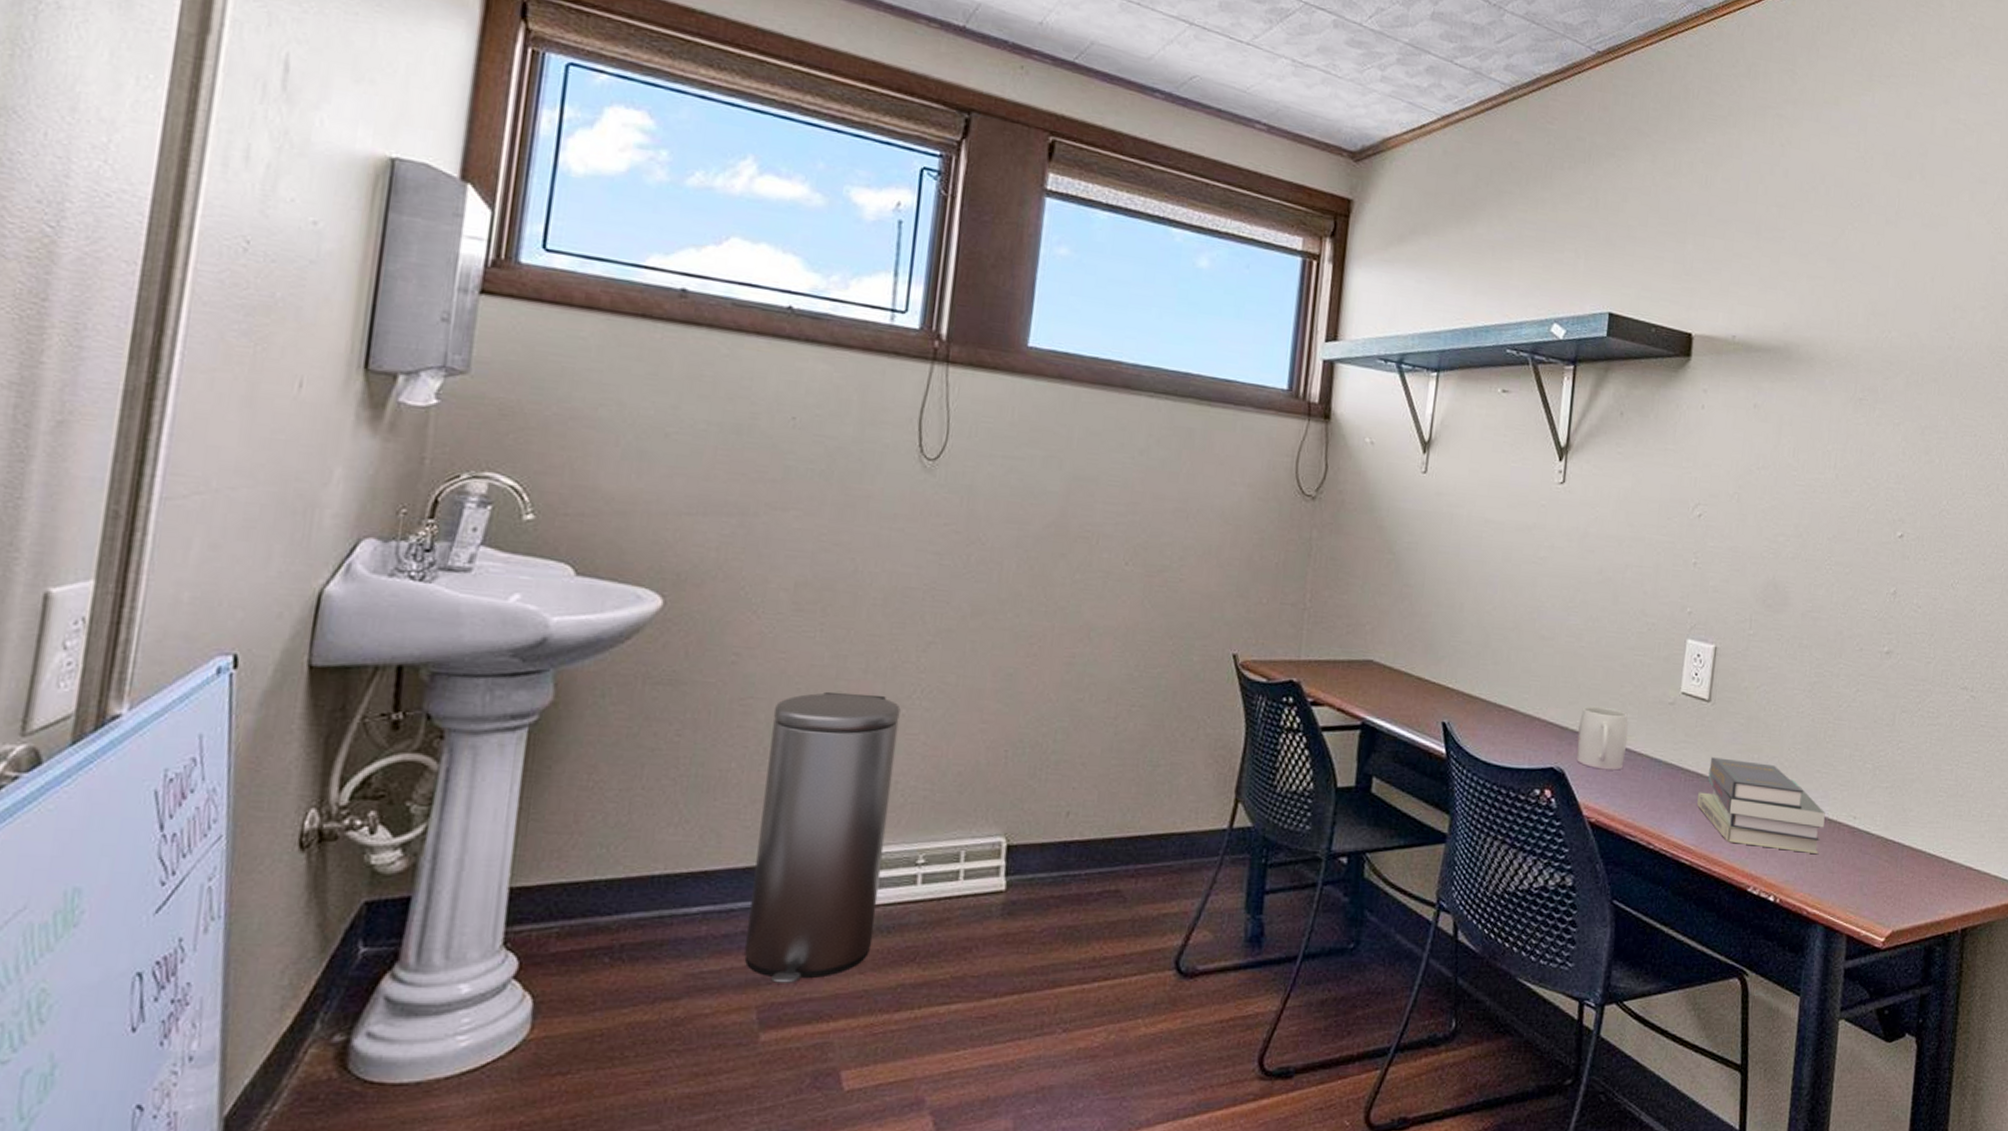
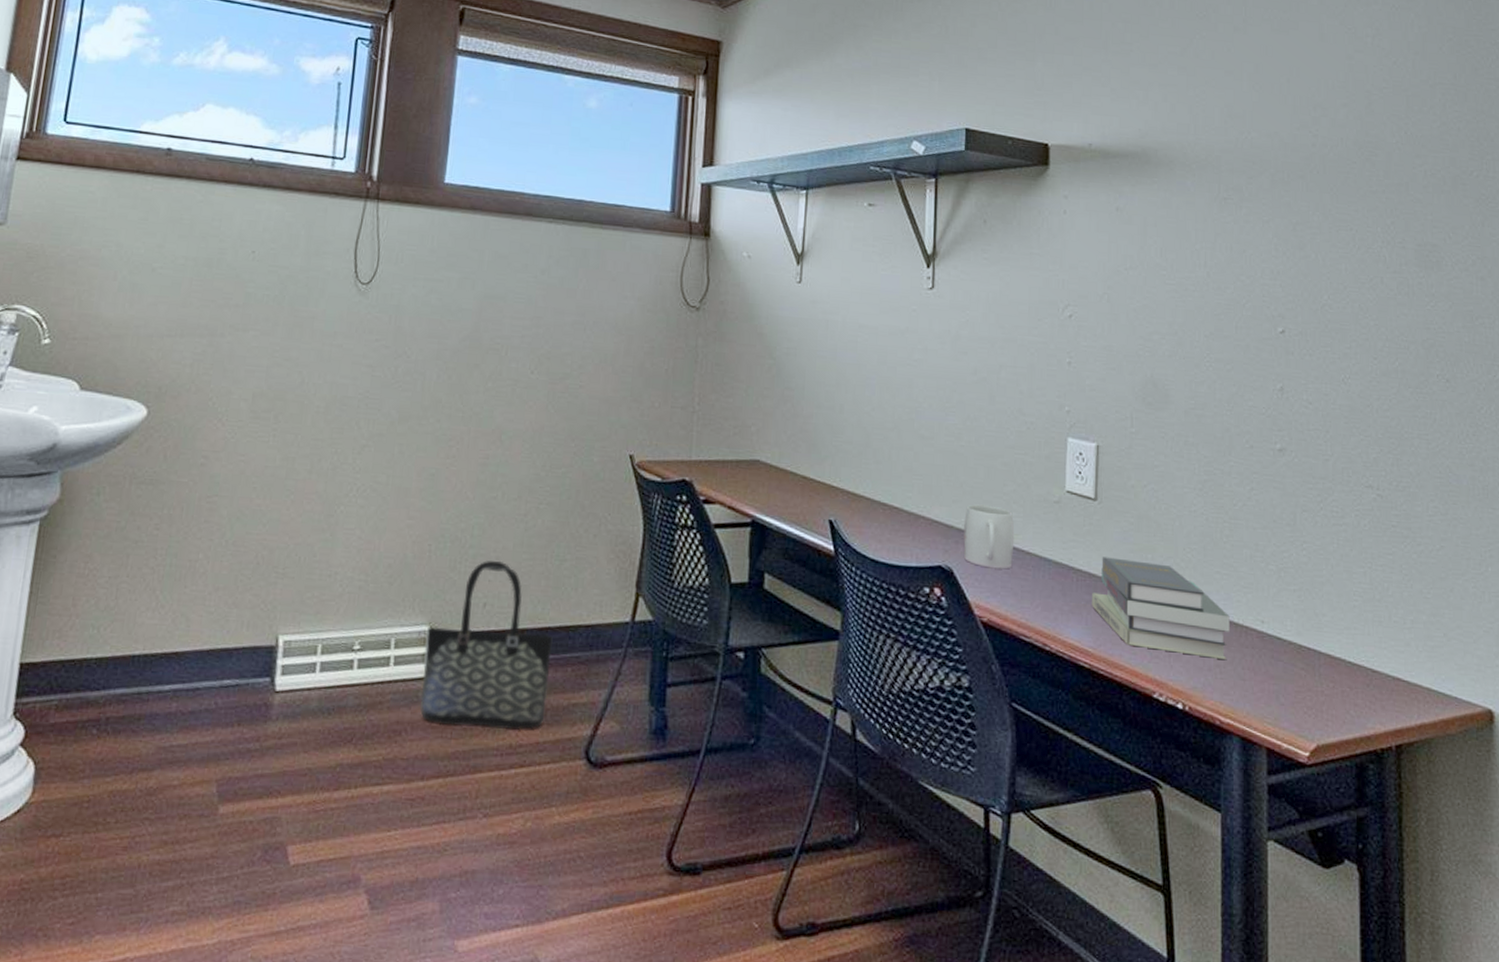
pedal bin: present [744,691,901,985] -> none [207,490,339,761]
tote bag: none [993,766,1143,941] -> present [420,560,553,729]

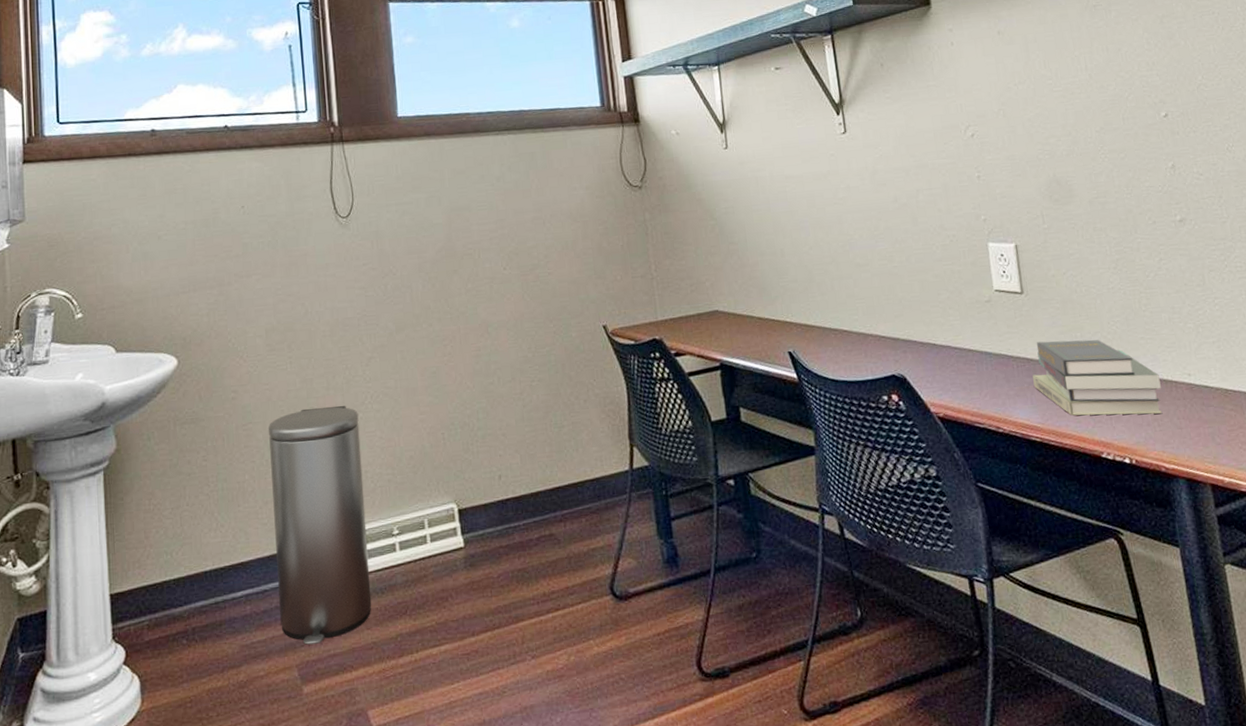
pedal bin: none [207,490,339,761] -> present [268,405,372,646]
tote bag: present [420,560,553,729] -> none [453,437,570,586]
mug: present [963,504,1015,570] -> none [908,314,958,370]

